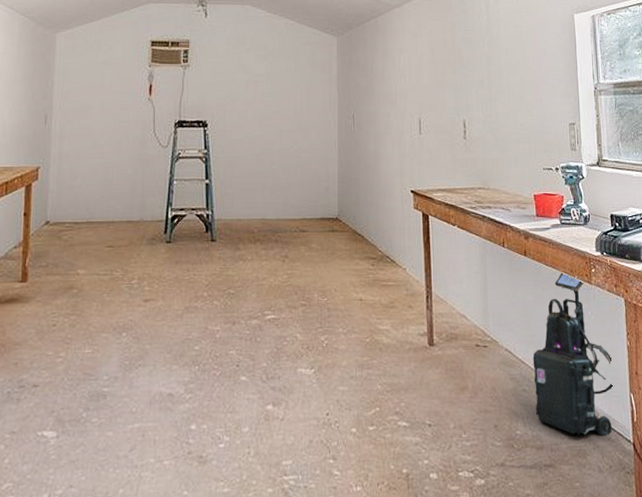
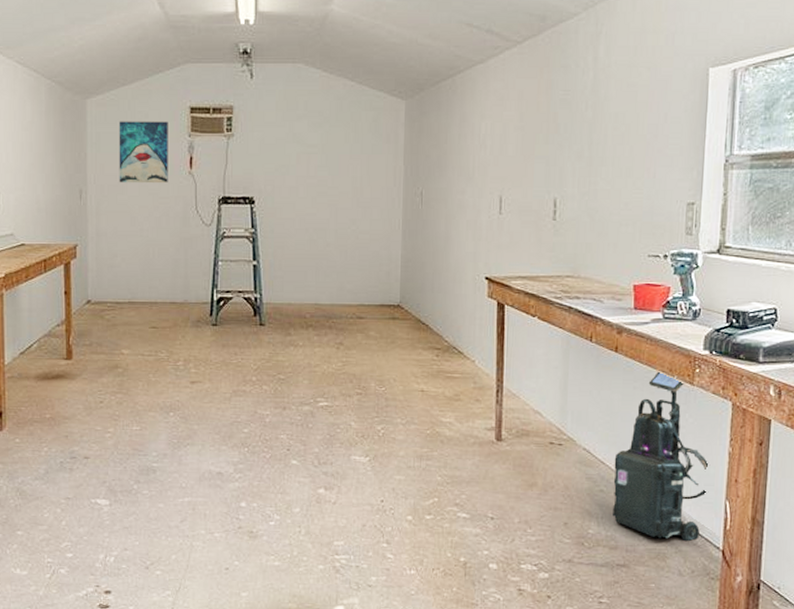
wall art: none [83,53,131,109] -> present [119,121,168,184]

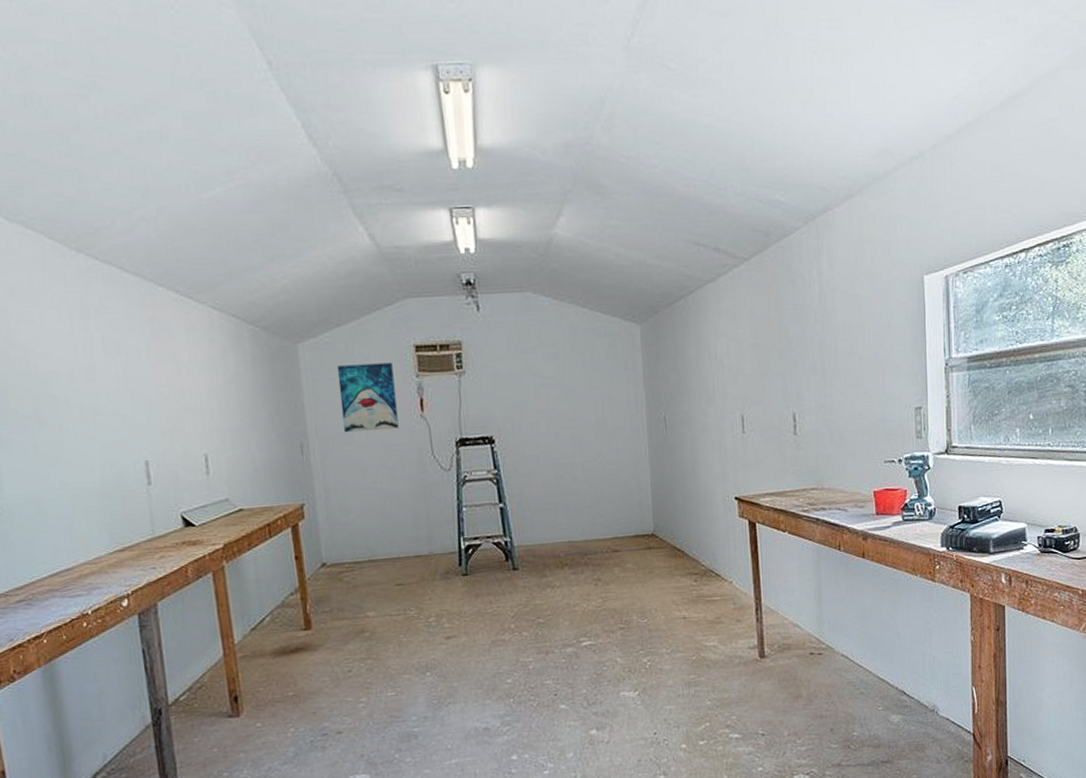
vacuum cleaner: present [613,370,710,541] -> none [871,570,957,731]

